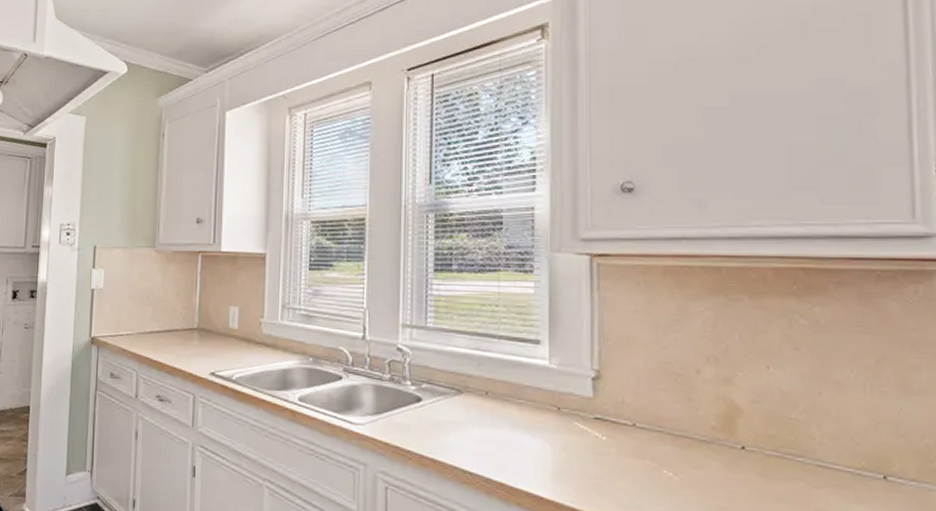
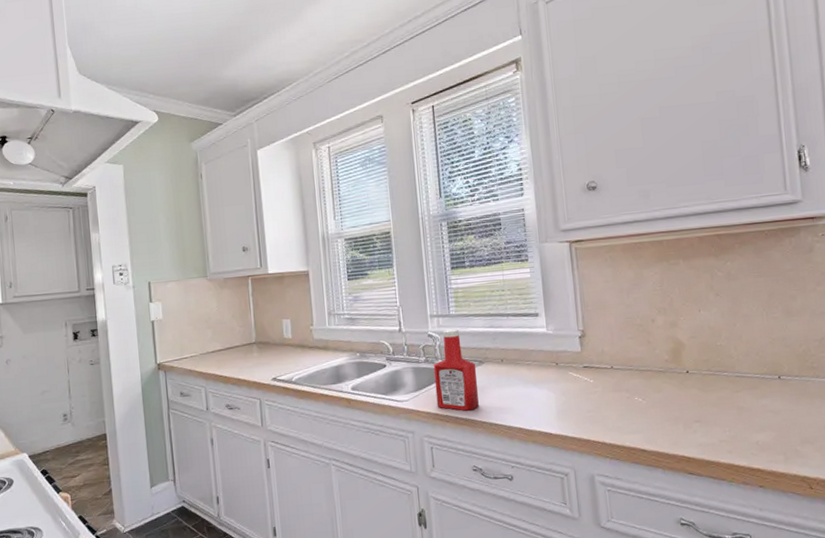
ketchup bottle: none [398,345,453,450] -> present [433,329,479,411]

